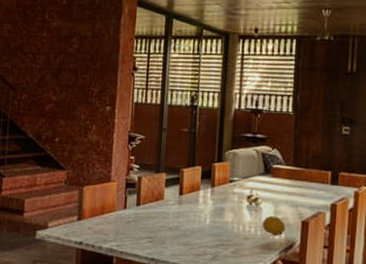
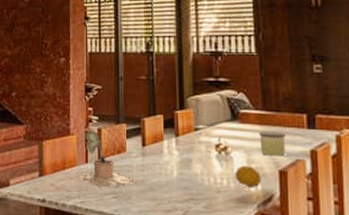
plant: none [114,178,173,233] -> present [76,131,138,189]
candle: none [287,185,311,208] -> present [259,131,286,156]

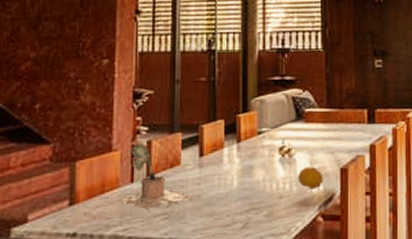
candle: present [259,131,286,156] -> none [323,128,348,154]

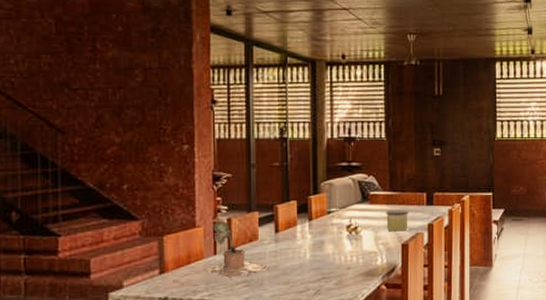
fruit: present [298,166,323,190] -> none [364,242,386,262]
candle: none [323,128,348,154] -> present [386,209,408,232]

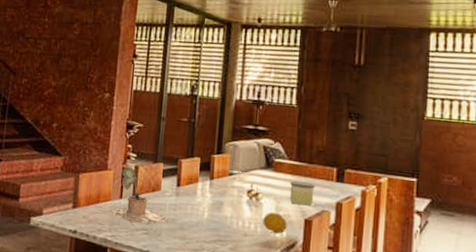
fruit: none [364,242,386,262] -> present [263,212,287,234]

